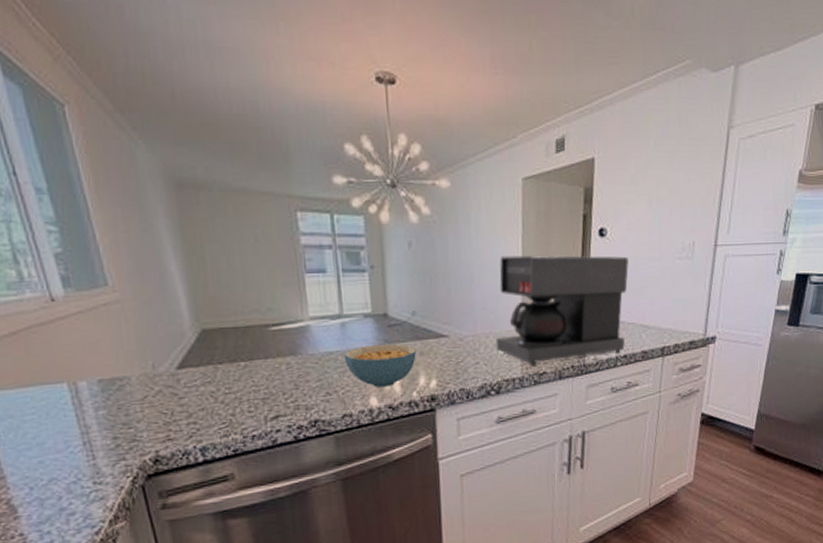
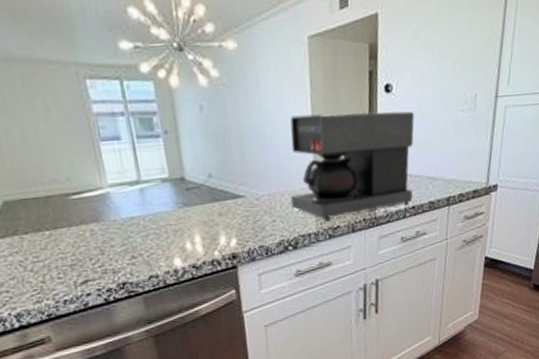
cereal bowl: present [343,344,417,387] -> none [145,206,216,249]

